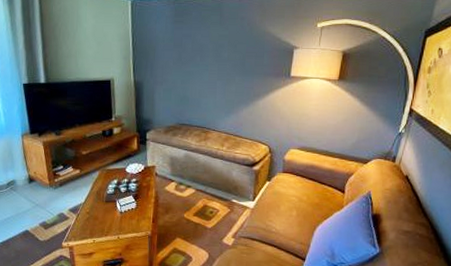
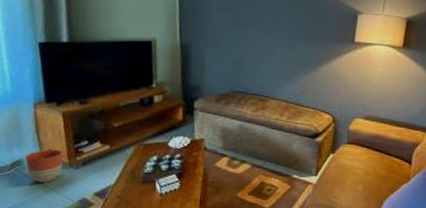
planter: none [17,172,45,199] -> present [25,149,63,182]

